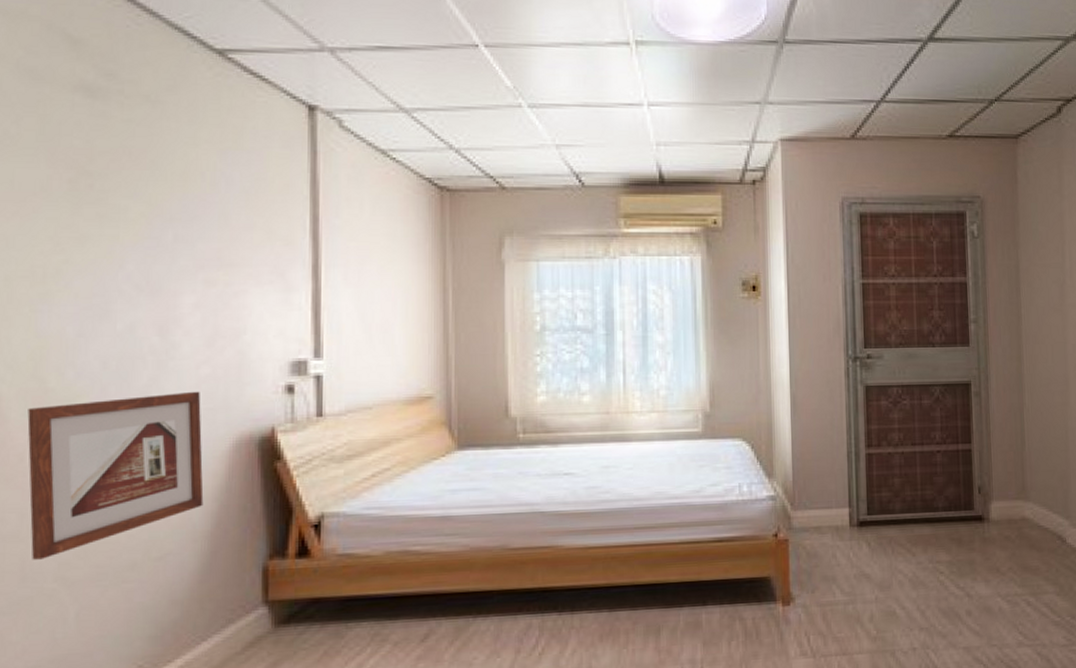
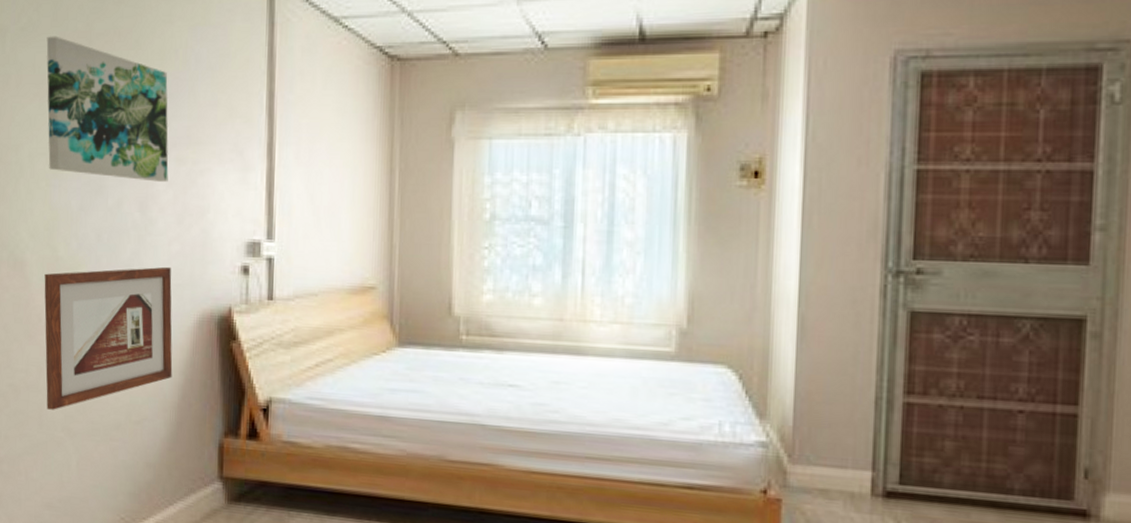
wall art: none [30,151,195,304] -> present [46,36,169,182]

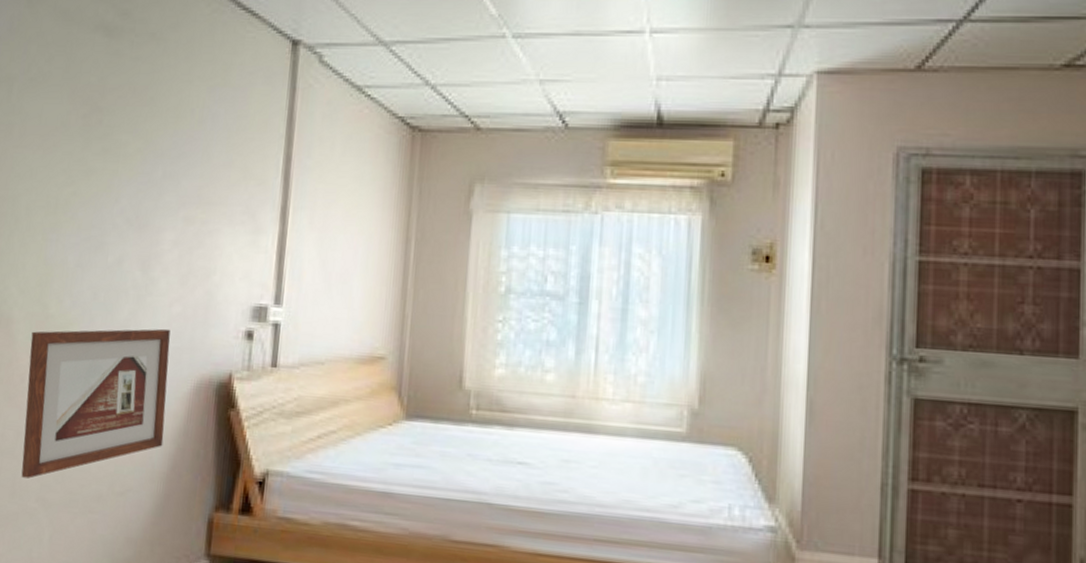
wall art: present [46,36,169,182] -> none [47,88,181,241]

